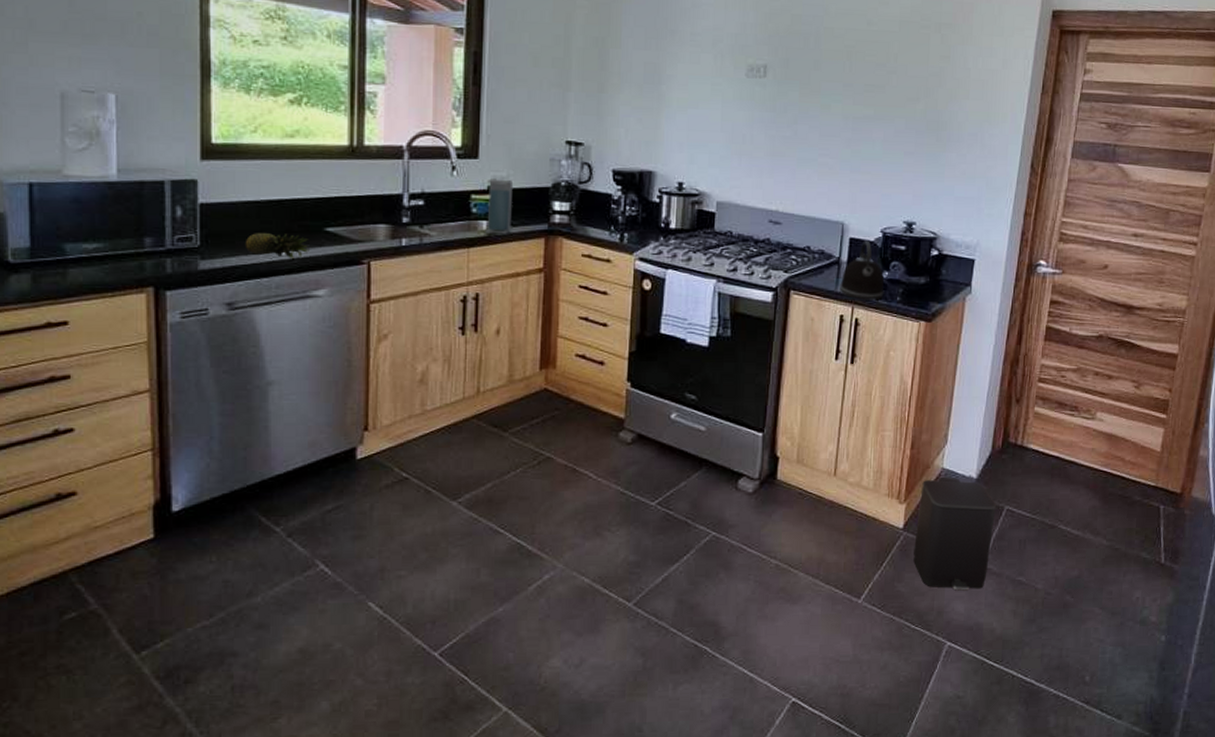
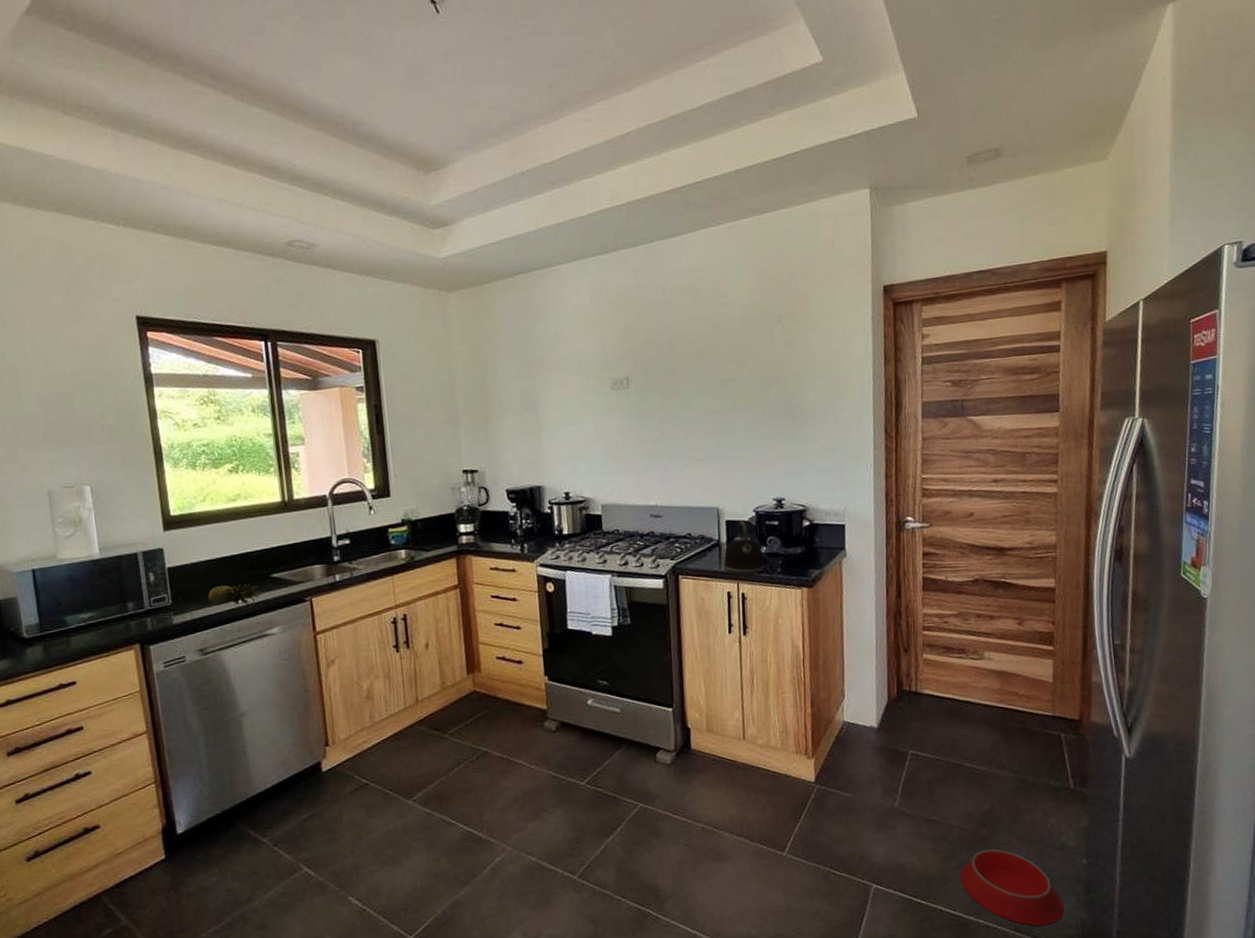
soap dispenser: present [485,178,512,236] -> none [400,510,426,561]
pedal bin: present [913,476,997,591] -> none [826,729,902,836]
pet bowl: none [1038,617,1136,700] -> present [960,849,1064,926]

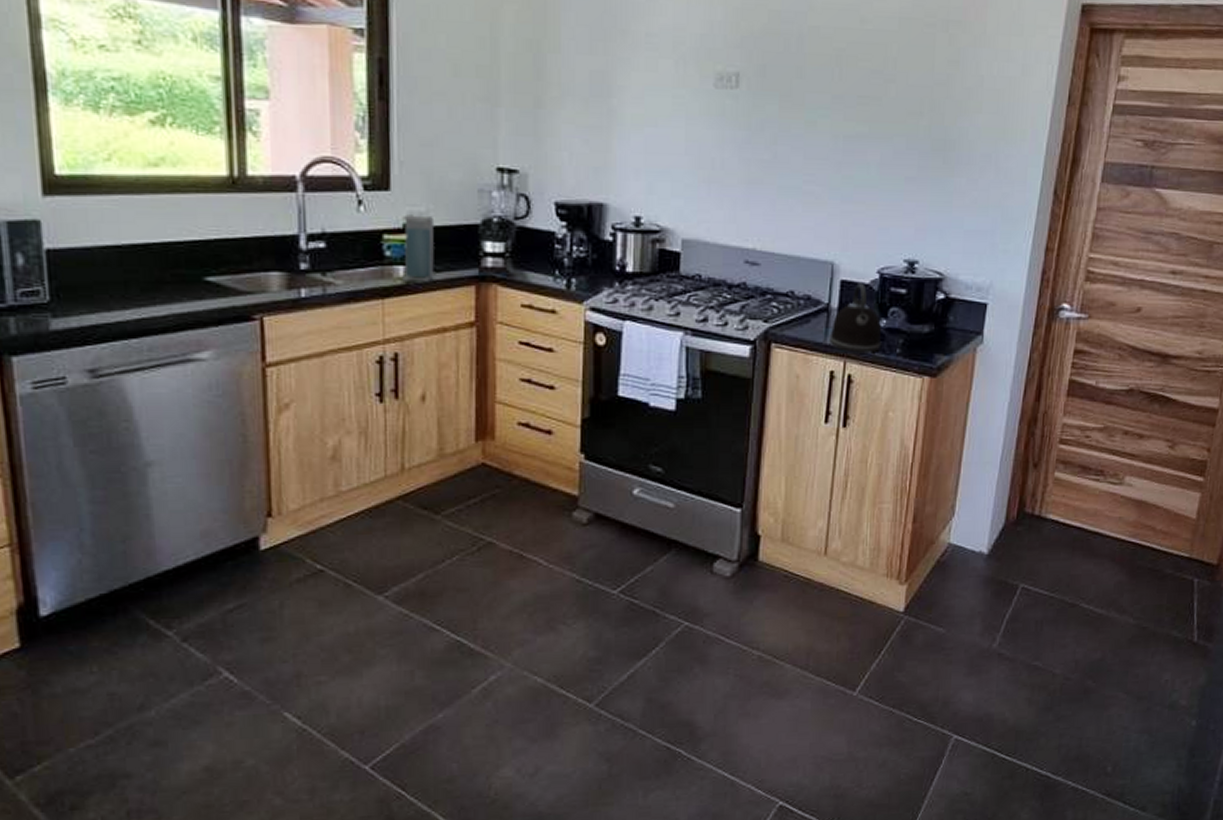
fruit: present [207,584,261,605] -> none [106,284,187,315]
soap dispenser: none [400,510,426,561] -> present [402,214,434,283]
pet bowl: present [960,849,1064,926] -> none [1055,703,1163,792]

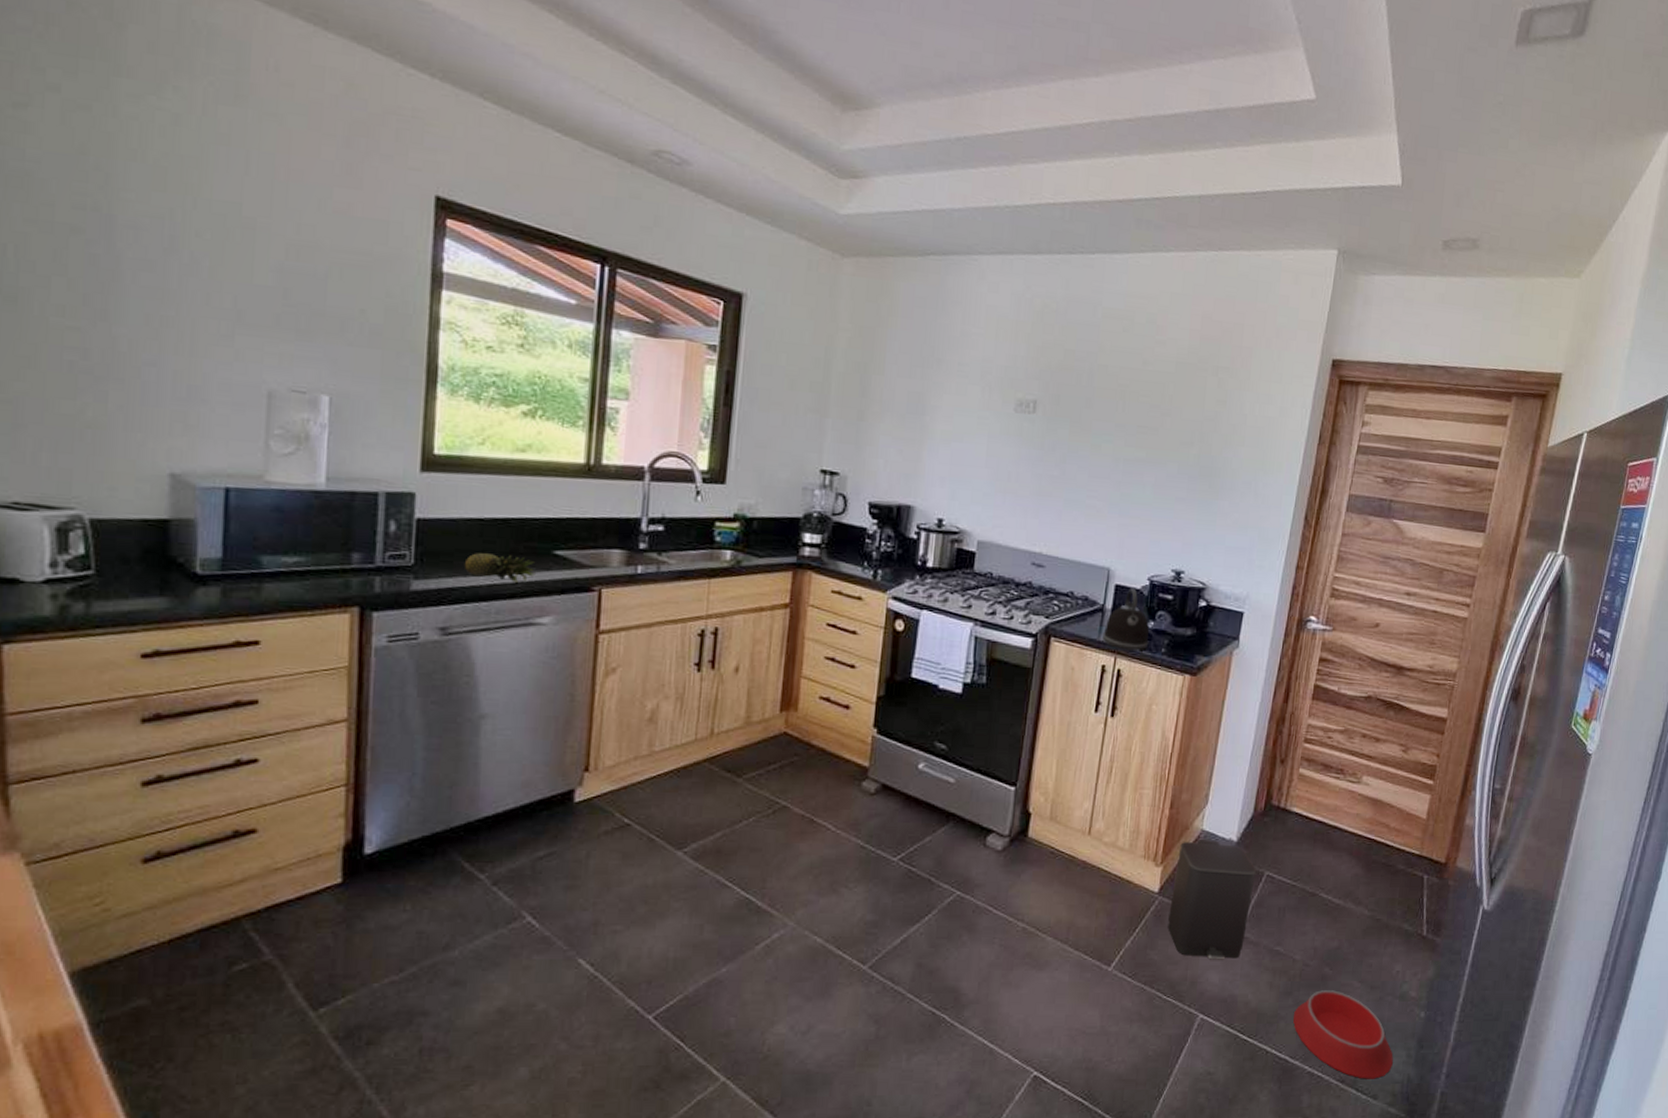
fruit: none [106,284,187,315] -> present [464,553,535,582]
soap dispenser: present [402,214,434,283] -> none [728,506,761,567]
pedal bin: none [916,553,1011,679] -> present [1168,838,1257,960]
pet bowl: none [1055,703,1163,792] -> present [1293,990,1393,1079]

